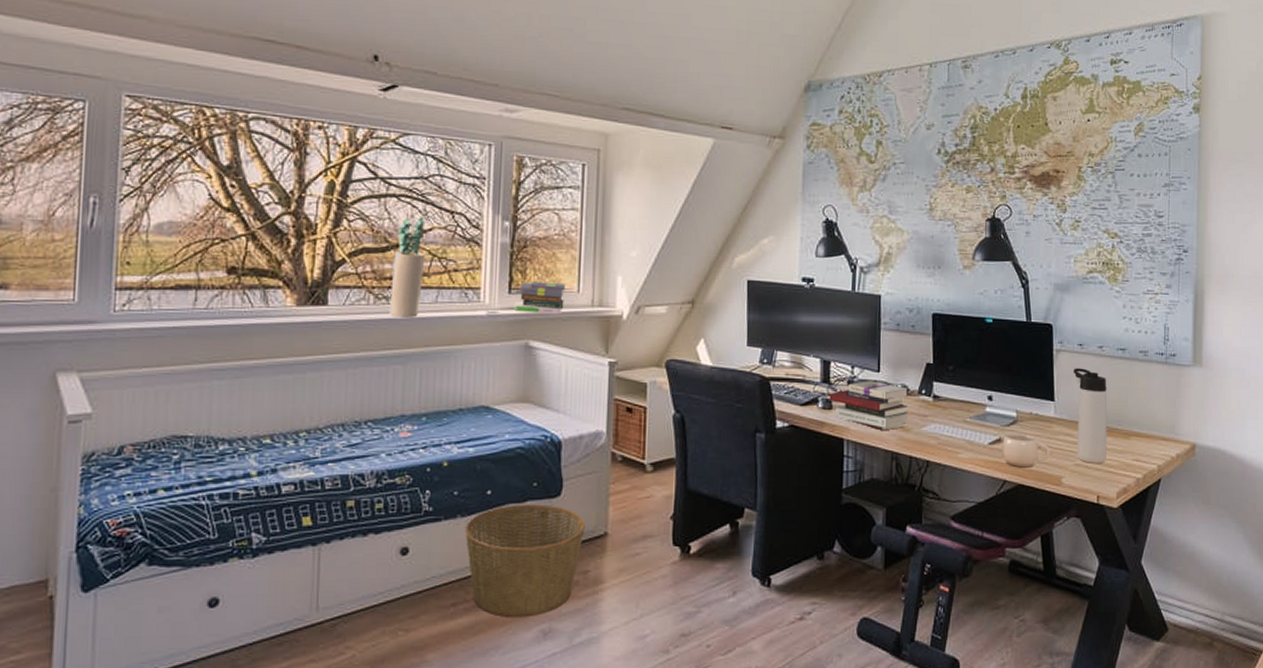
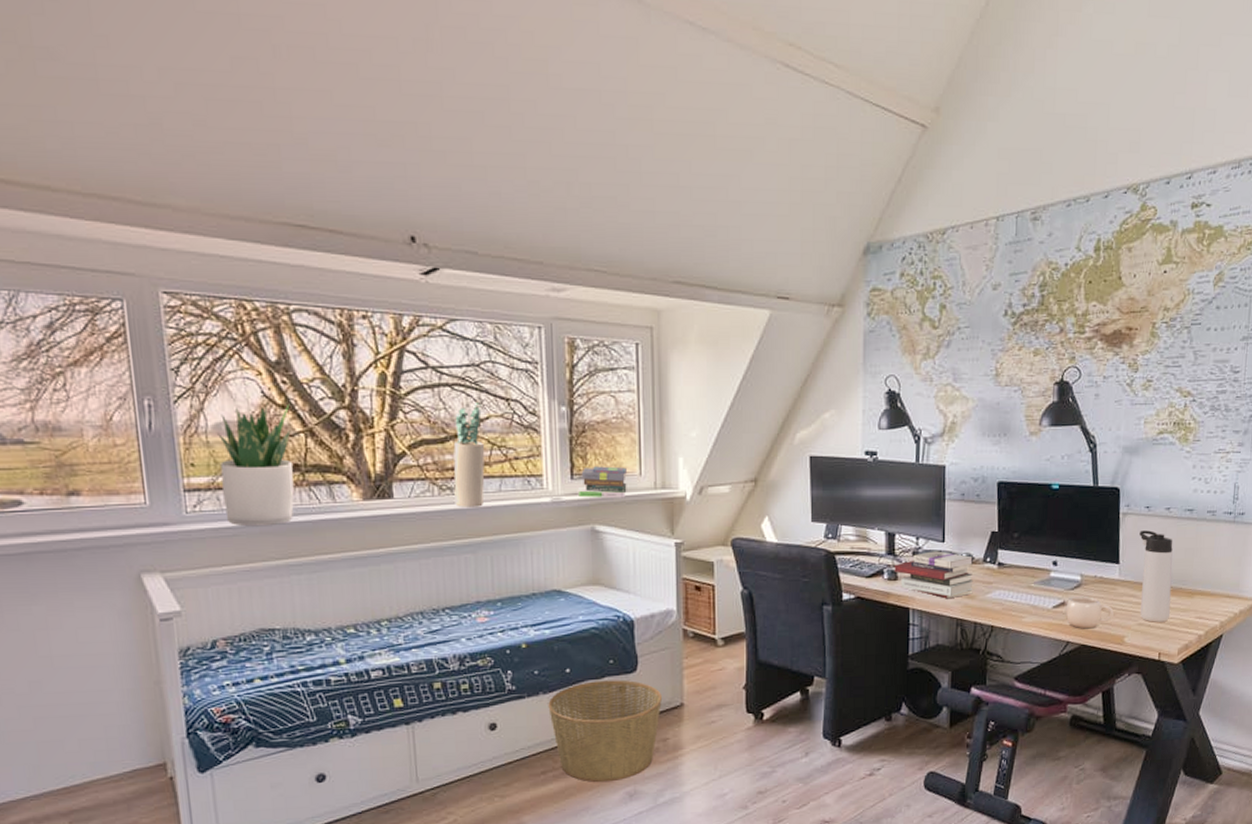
planter: none [154,204,236,329] -> present [217,402,295,527]

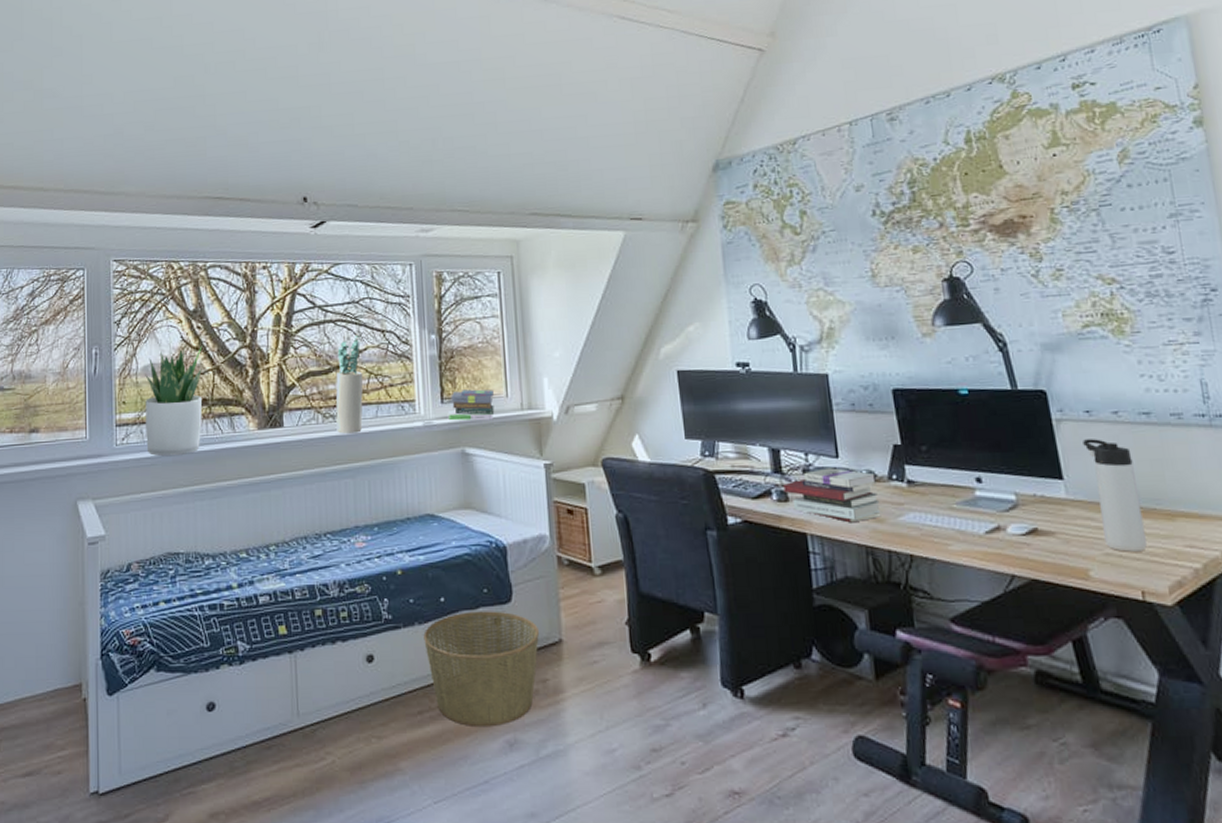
mug: present [1065,597,1114,629] -> none [1002,520,1069,560]

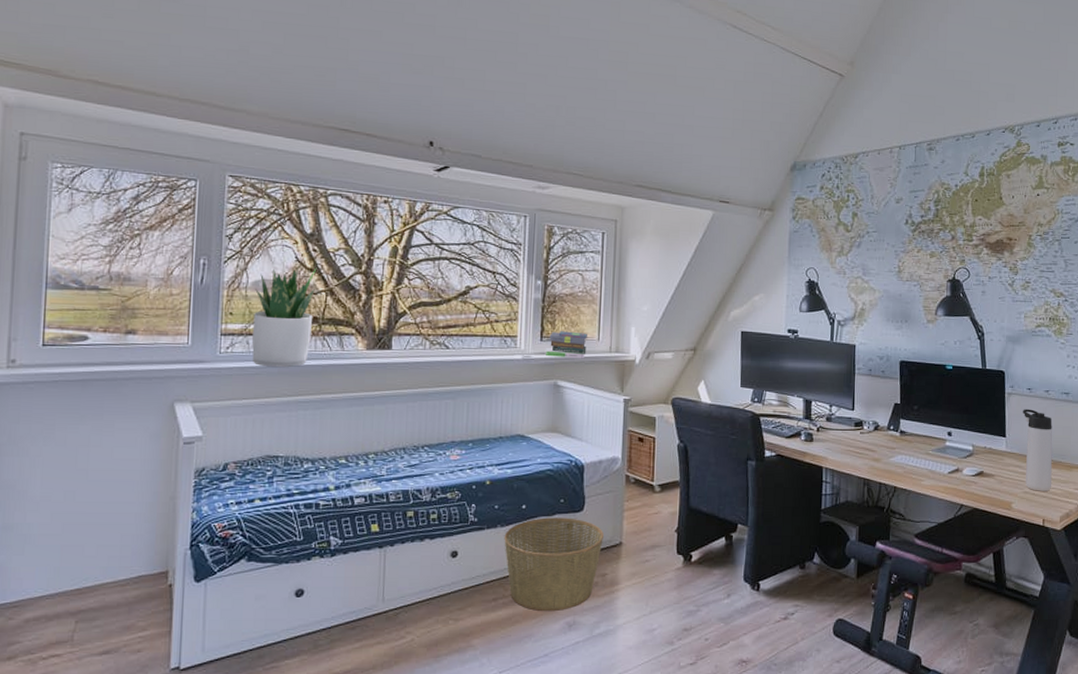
vase: present [336,333,363,434] -> none [442,272,472,360]
books: present [783,468,881,523] -> none [810,417,879,461]

